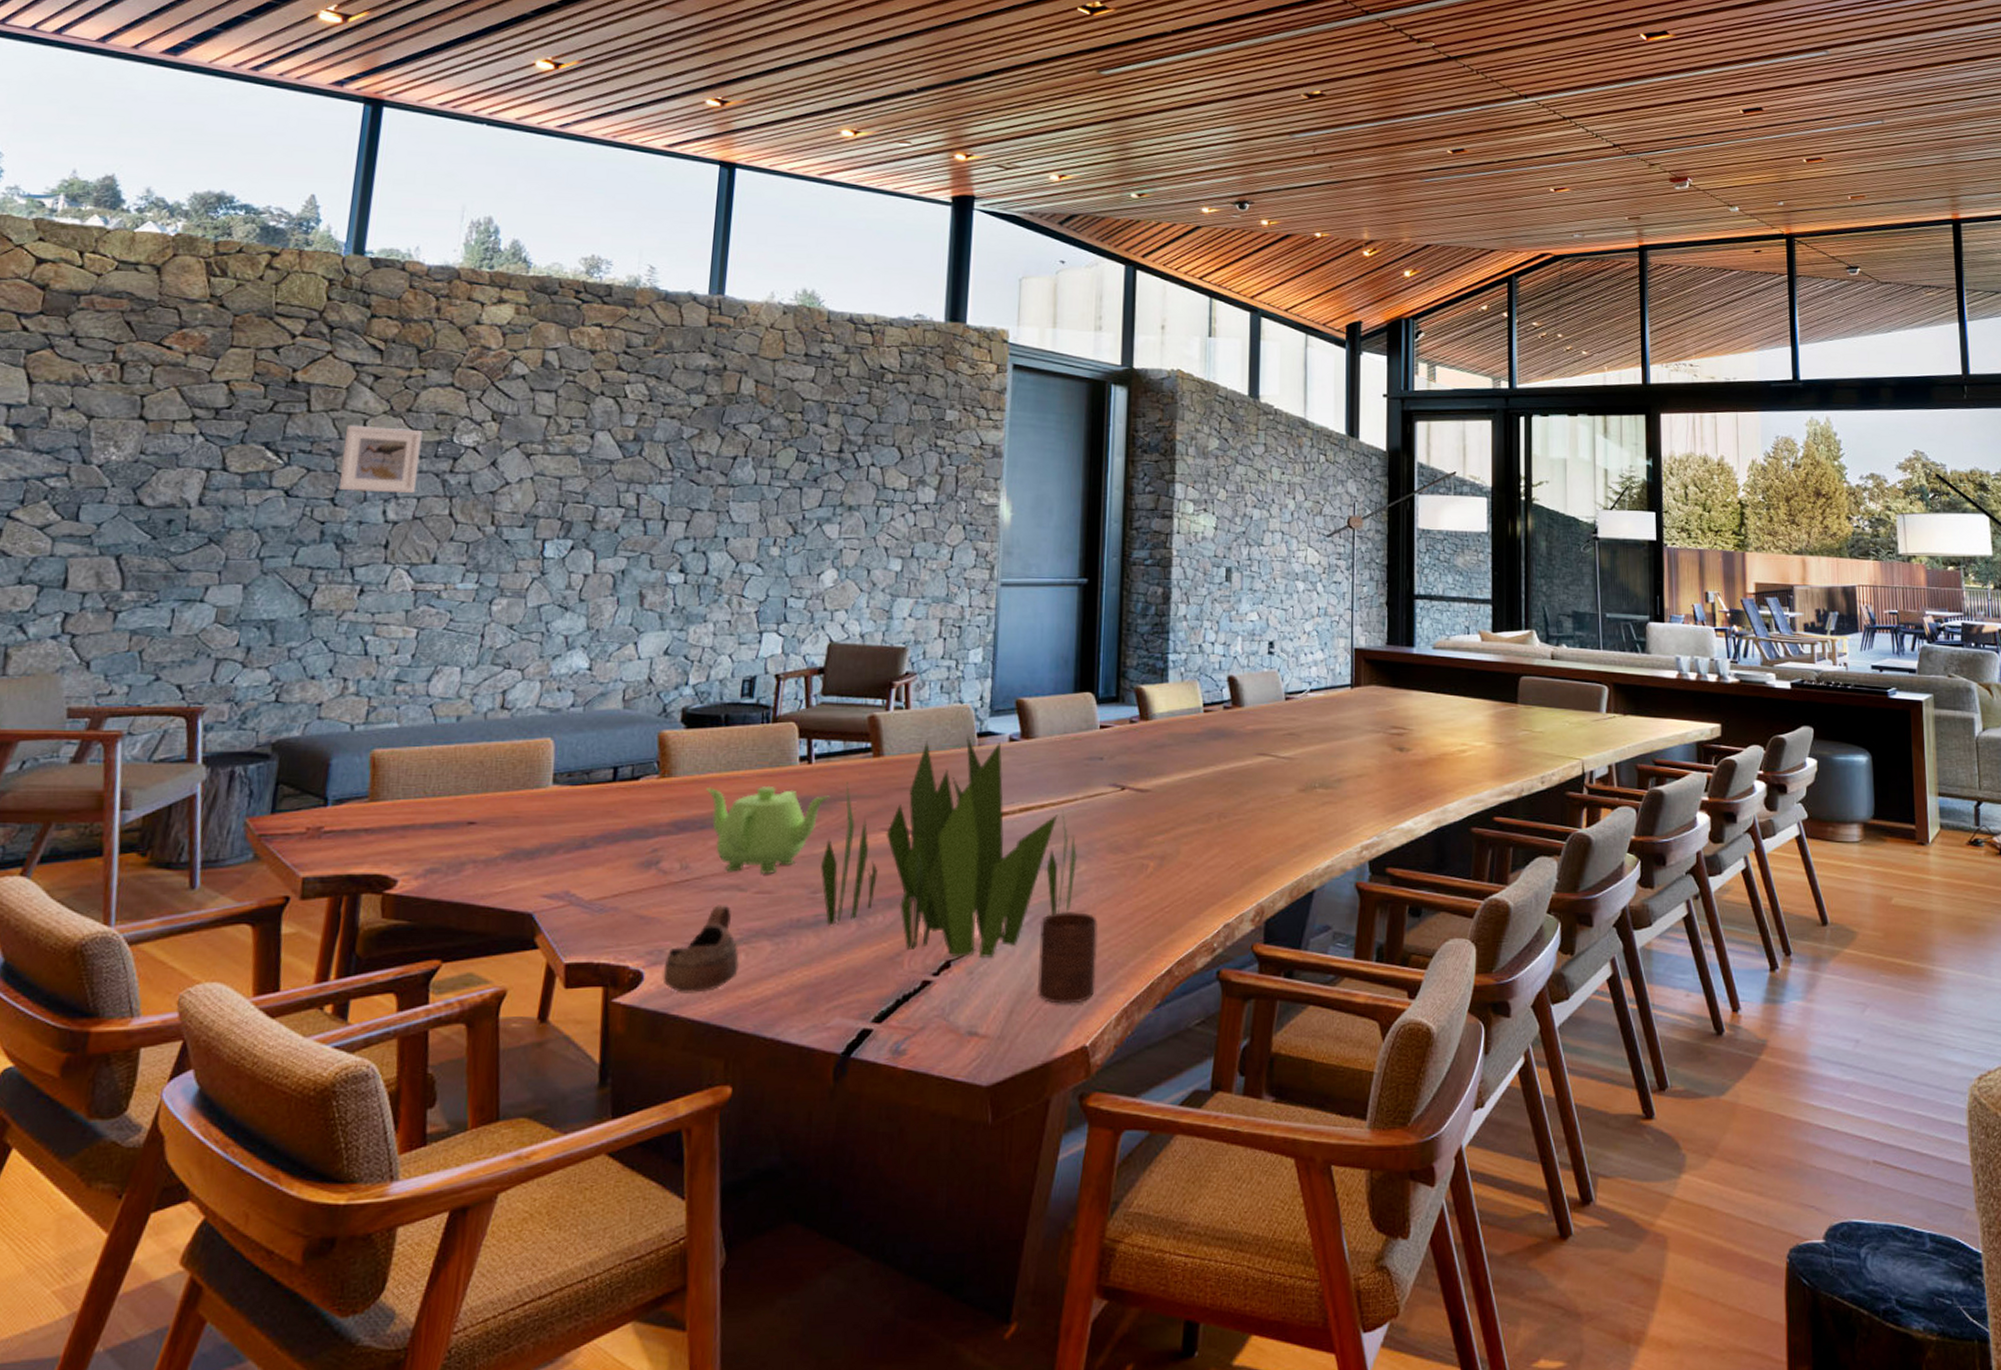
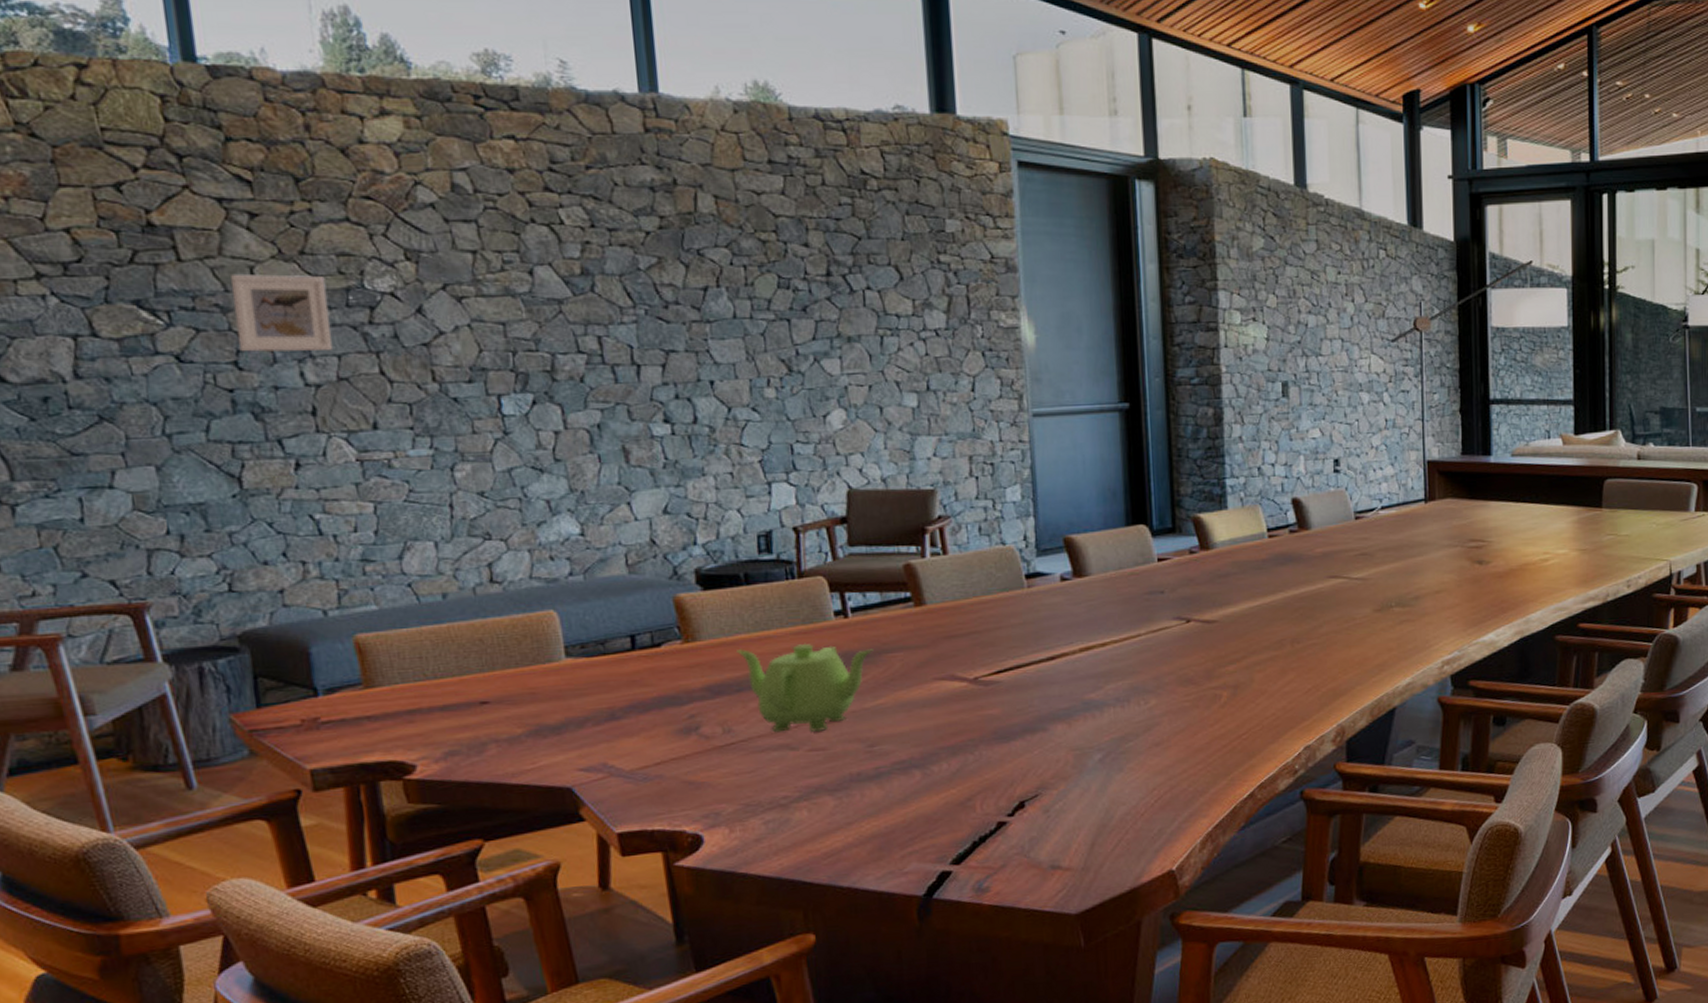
cup: present [663,903,739,993] -> none [723,763,803,852]
plant: present [820,734,1077,959] -> none [874,576,1146,797]
cup: present [1038,912,1098,1004] -> none [1114,745,1177,834]

